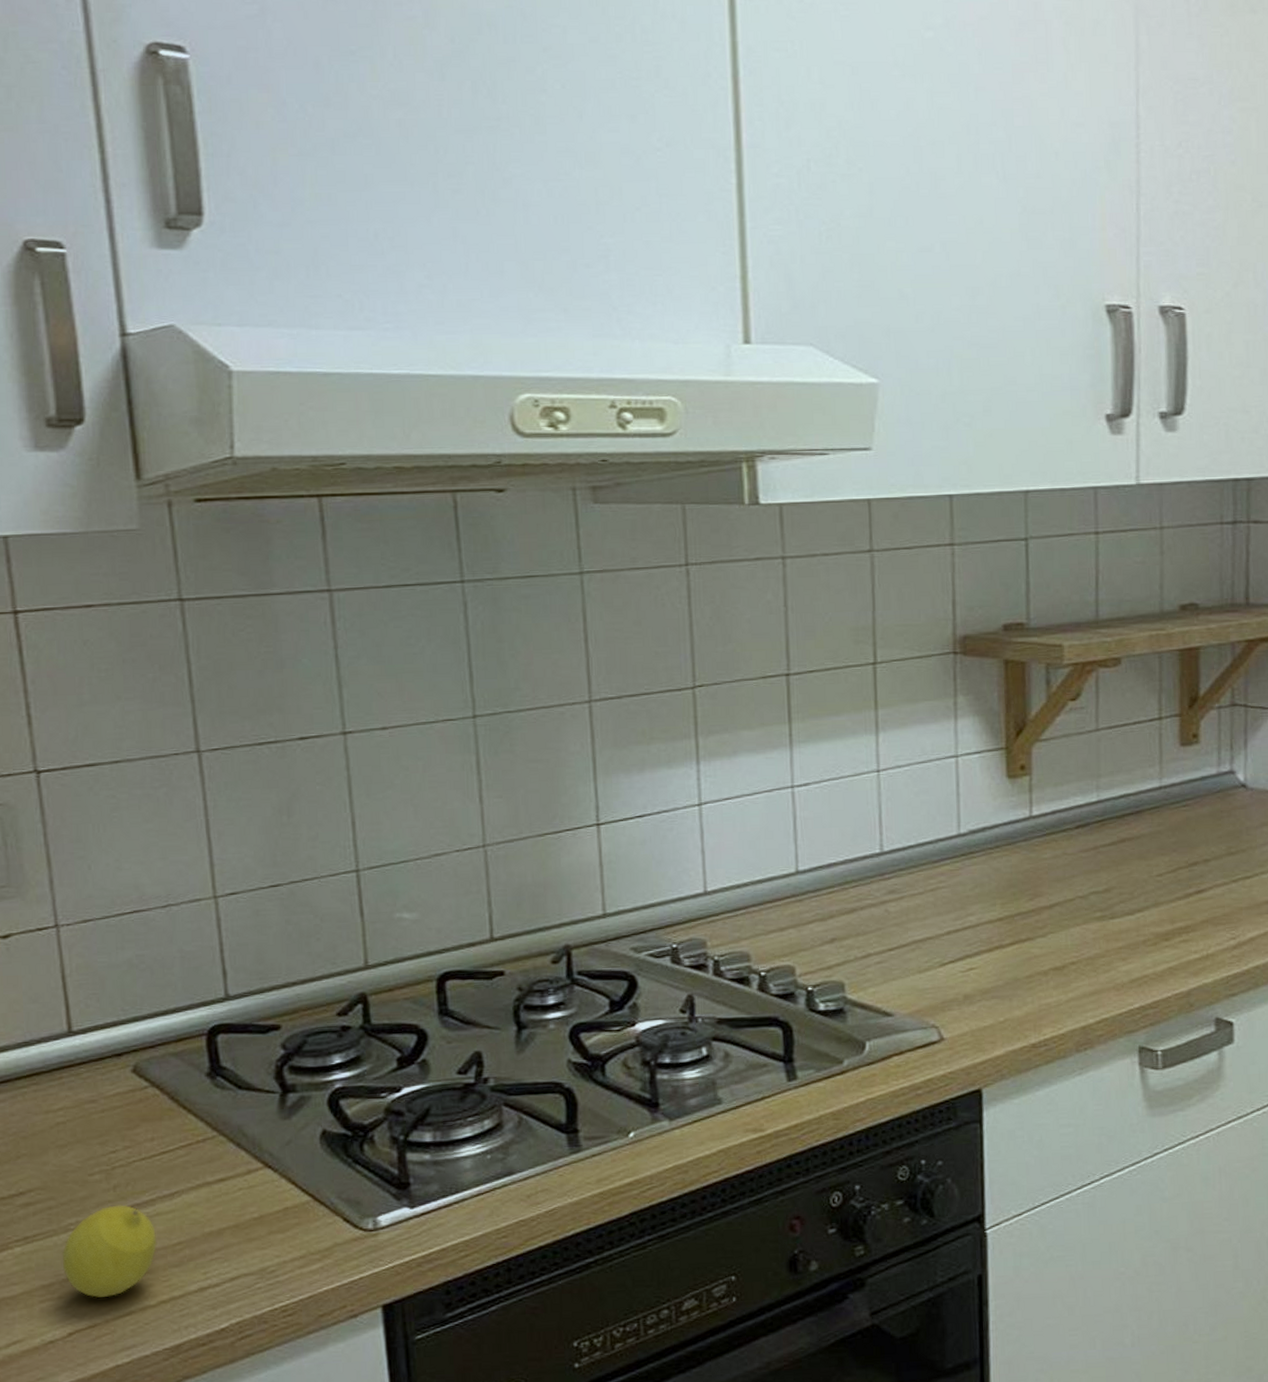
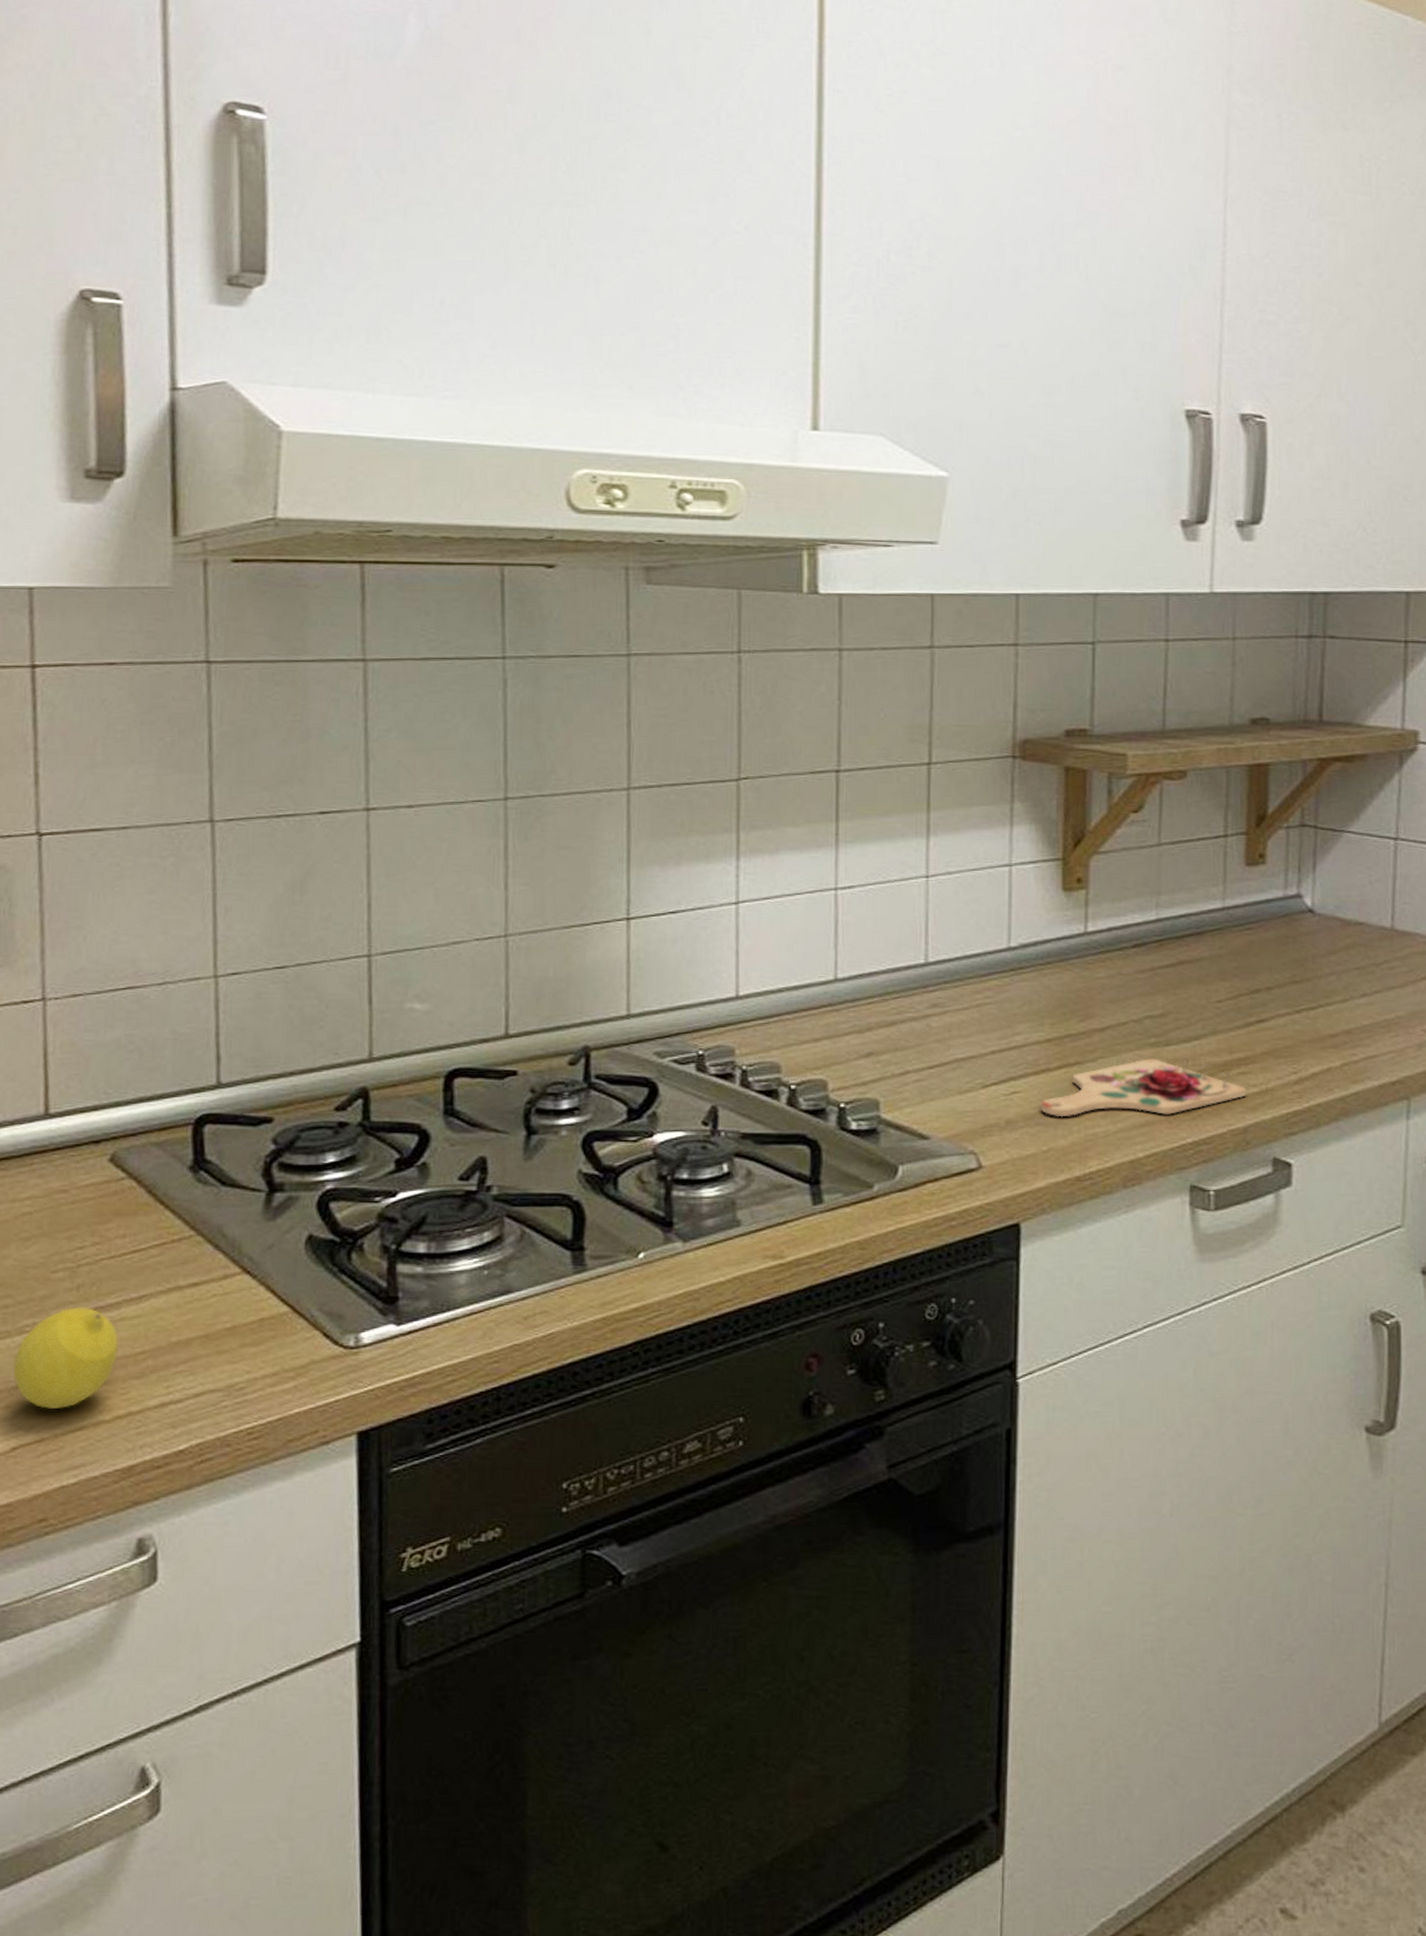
cutting board: none [995,928,1189,990] -> present [1040,1056,1247,1117]

